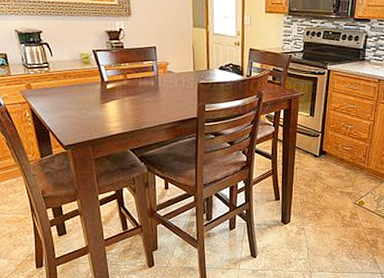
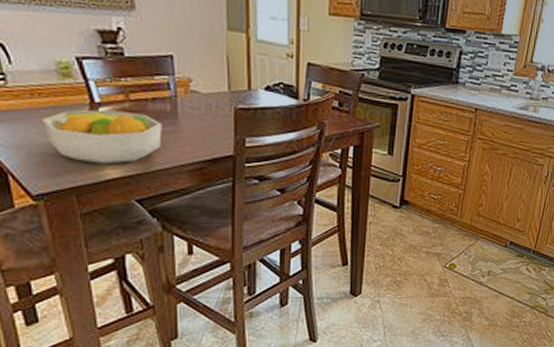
fruit bowl: none [71,86,148,124] -> present [43,109,162,164]

